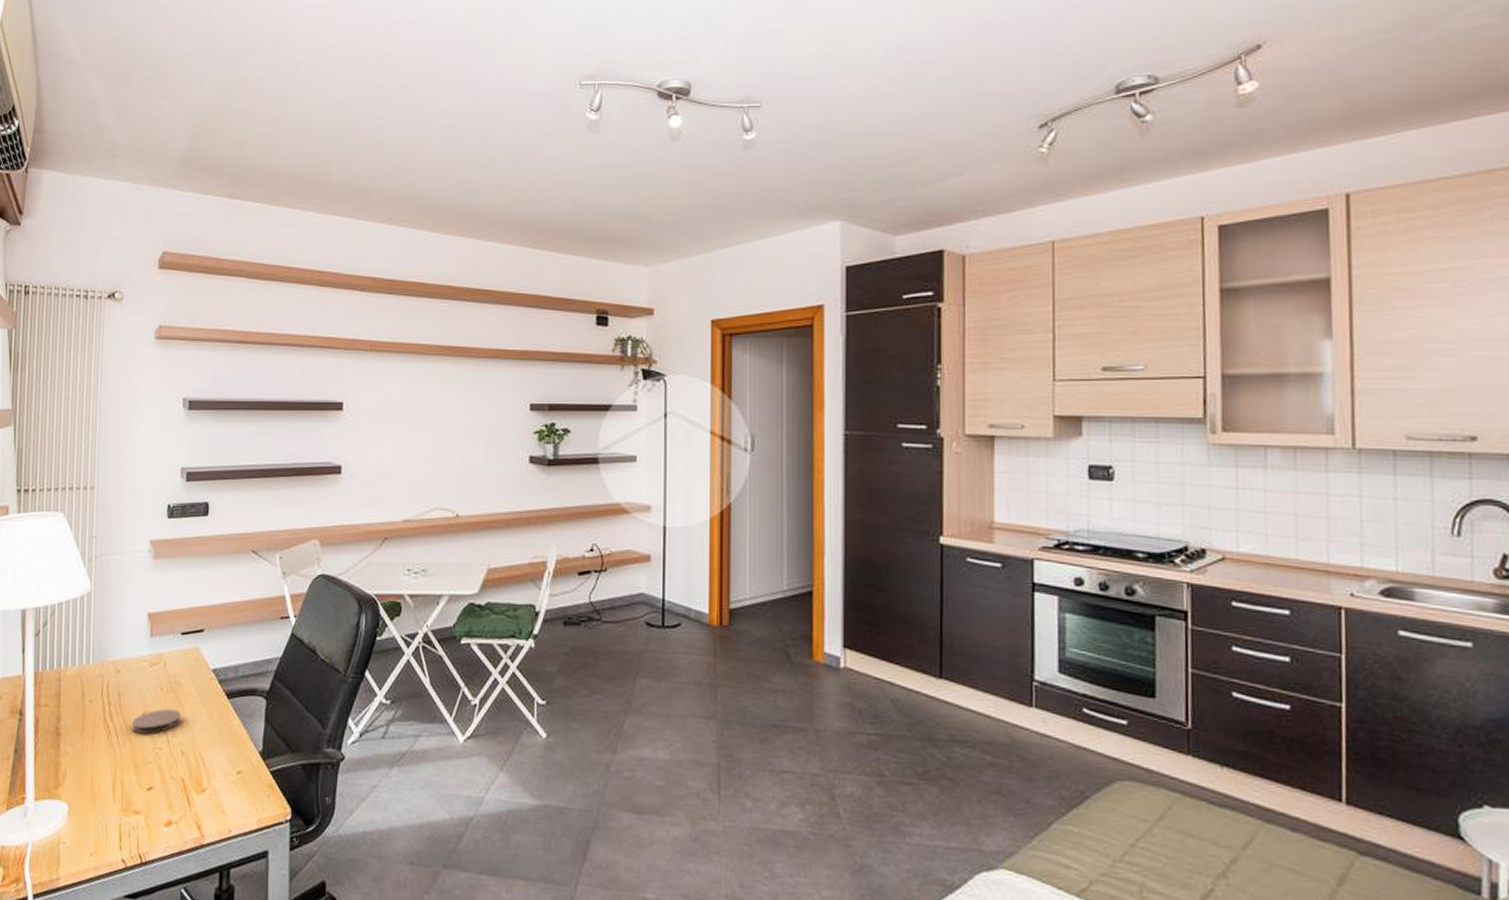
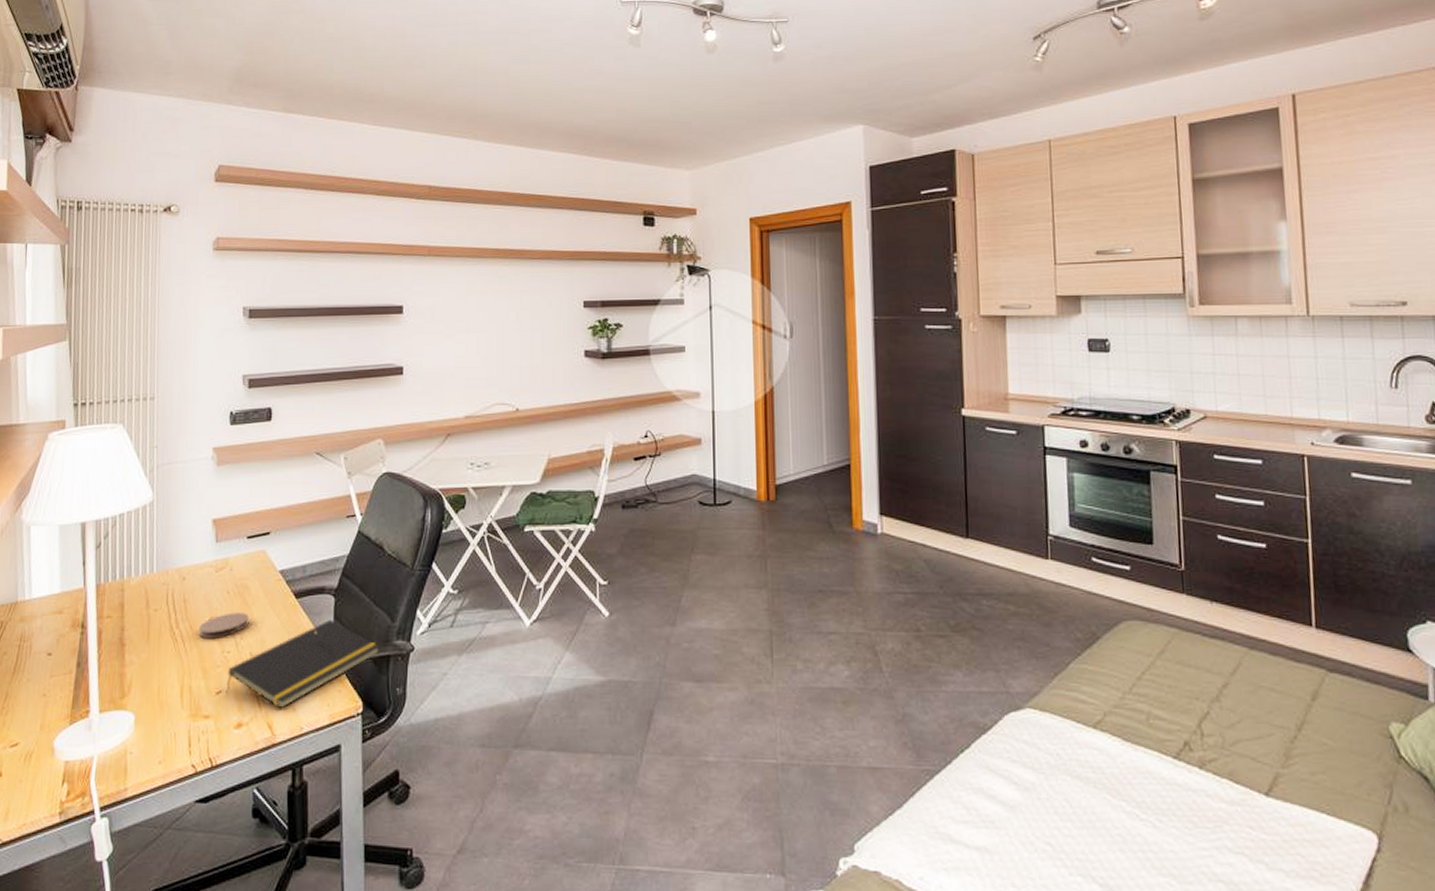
notepad: none [156,721,311,810] -> present [225,619,380,709]

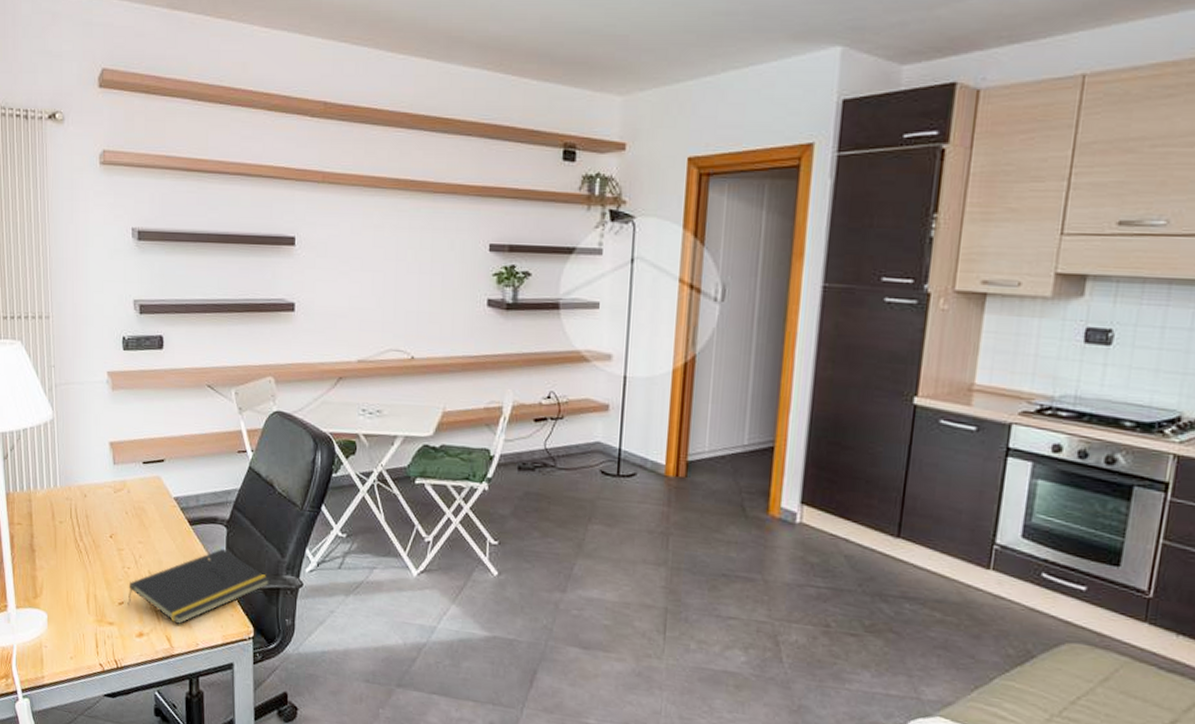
coaster: present [198,612,250,638] -> none [100,532,147,555]

